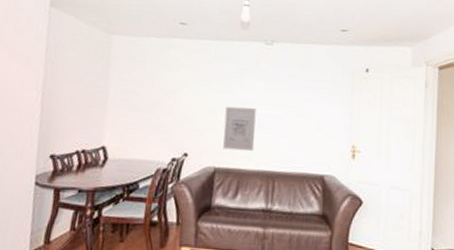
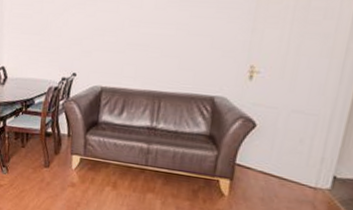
wall art: present [223,106,256,152] -> none [110,26,144,72]

